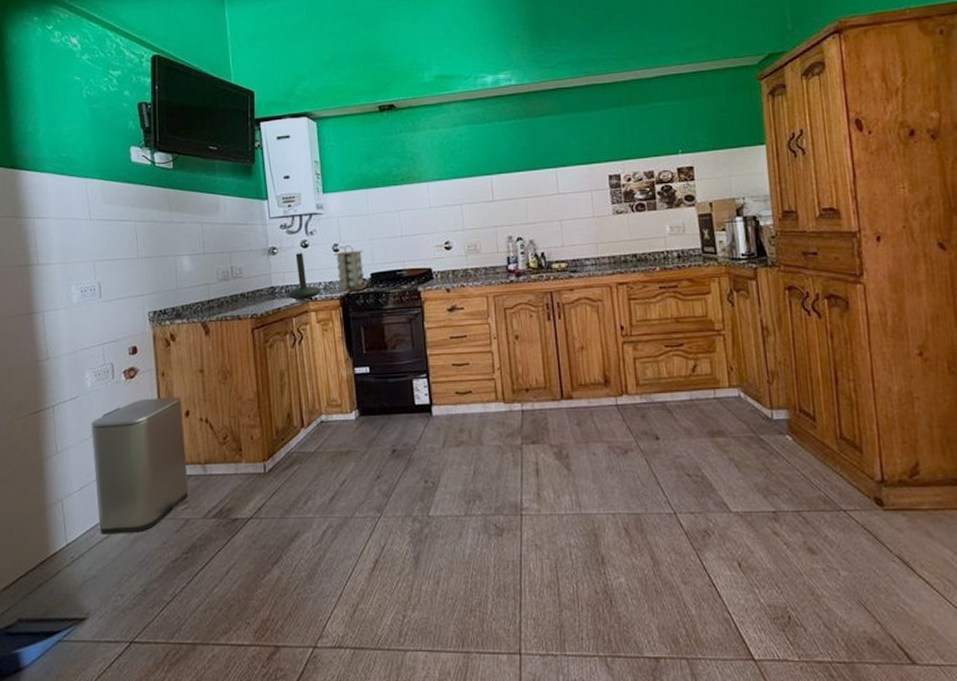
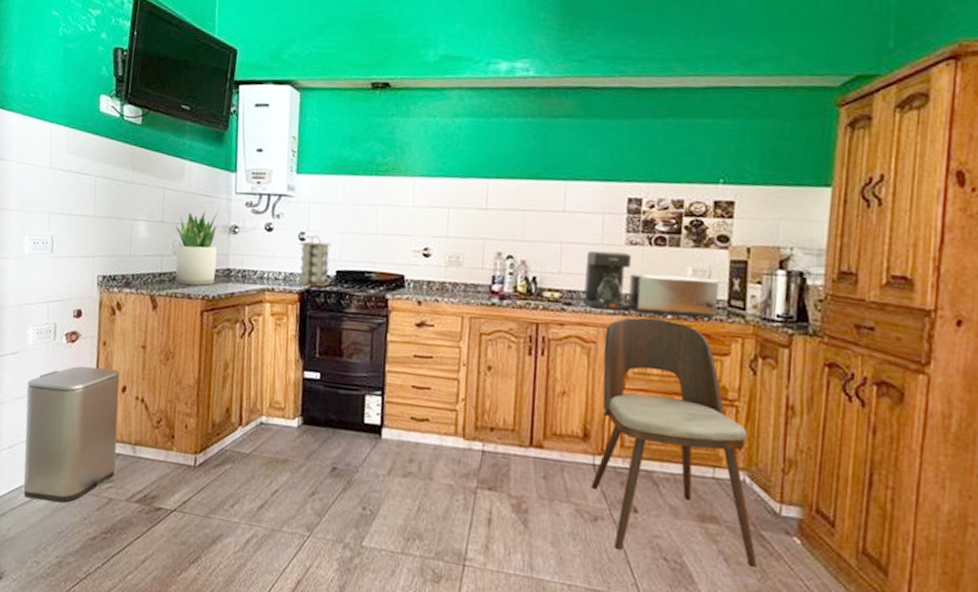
planter: none [217,237,260,308] -> present [175,210,217,286]
paper towel holder: present [287,253,321,300] -> none [243,236,280,289]
coffee maker: none [582,221,626,272] -> present [582,251,632,311]
dining chair: none [608,272,762,474] -> present [591,317,757,567]
toaster: none [621,232,695,270] -> present [628,273,720,319]

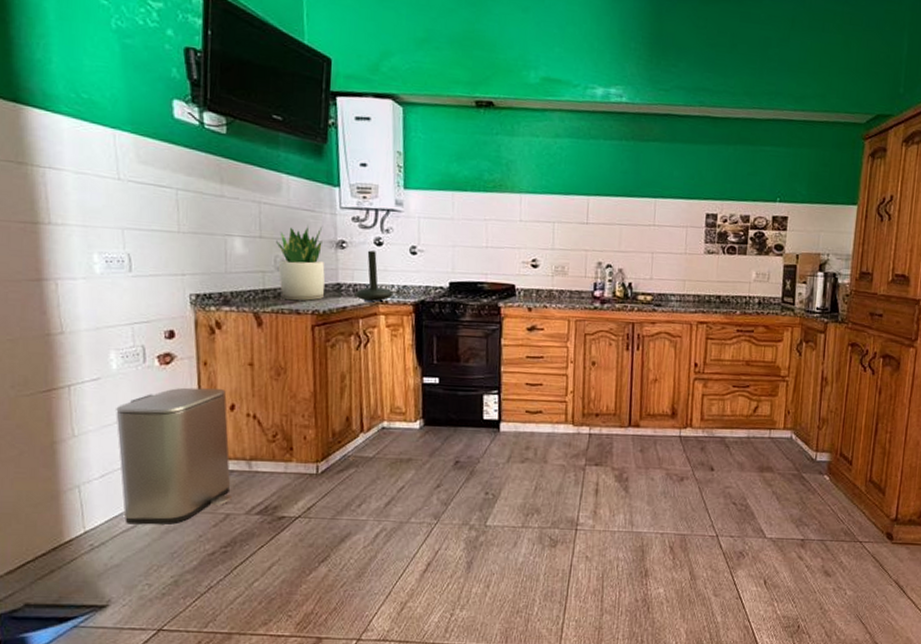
paper towel holder: none [243,236,280,289] -> present [354,250,394,302]
spice rack: present [298,234,331,288] -> none [410,248,444,299]
coffee maker: present [582,251,632,311] -> none [670,259,710,309]
dining chair: present [591,317,757,567] -> none [678,314,799,501]
toaster: present [628,273,720,319] -> none [706,277,776,313]

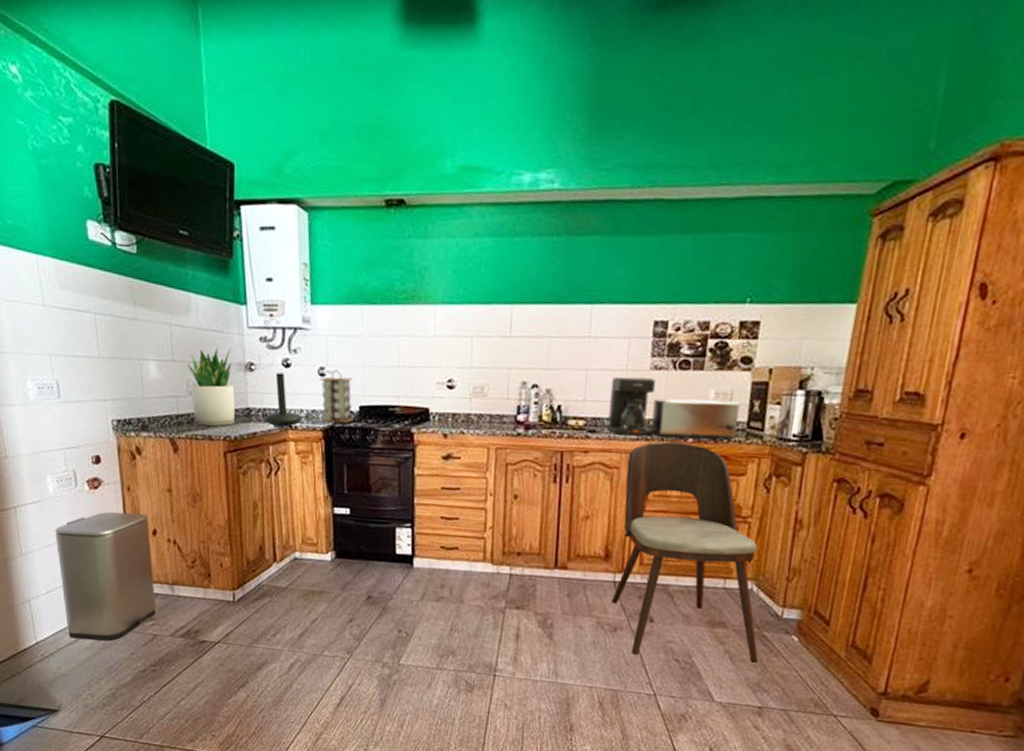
spice rack: none [410,248,444,299] -> present [319,369,354,424]
coffee maker: none [670,259,710,309] -> present [606,376,657,436]
dining chair: none [678,314,799,501] -> present [611,441,759,663]
toaster: none [706,277,776,313] -> present [650,398,741,440]

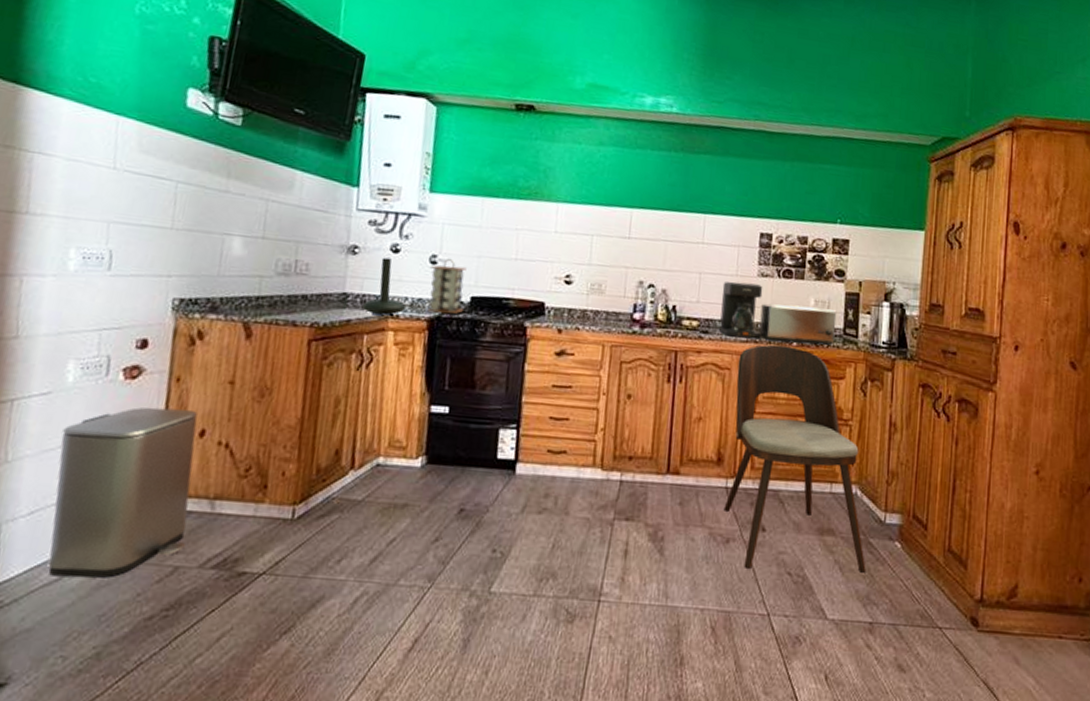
planter: present [188,347,235,427] -> none [277,227,334,312]

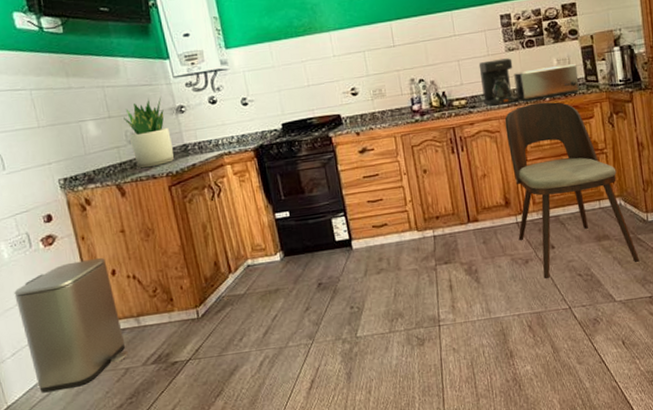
planter: none [277,227,334,312] -> present [124,97,174,169]
paper towel holder: present [361,257,406,316] -> none [200,109,235,156]
spice rack: present [427,258,467,315] -> none [243,97,279,144]

